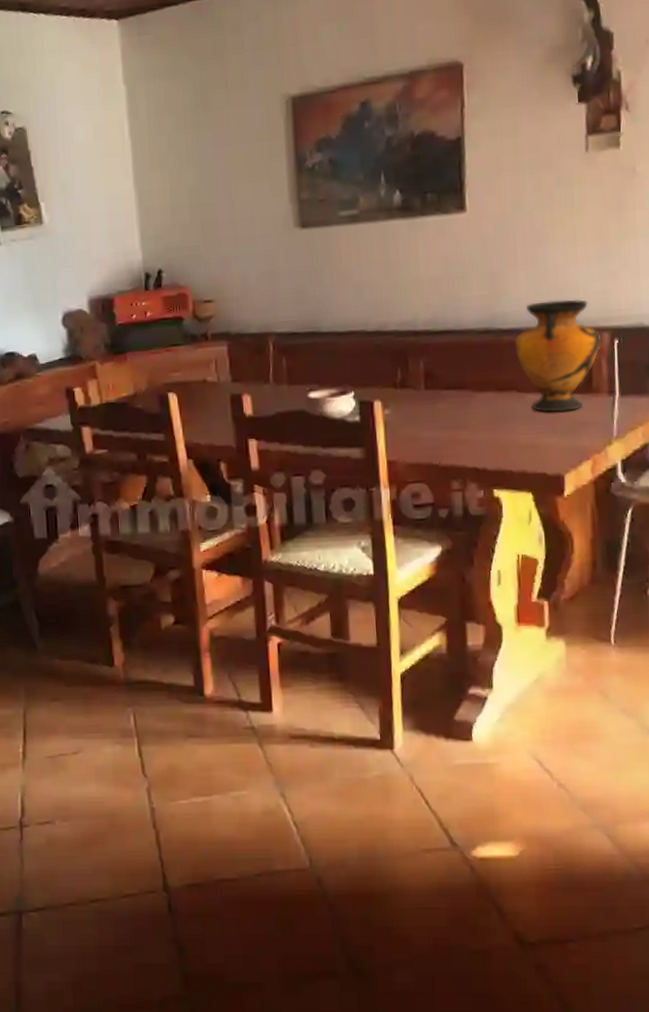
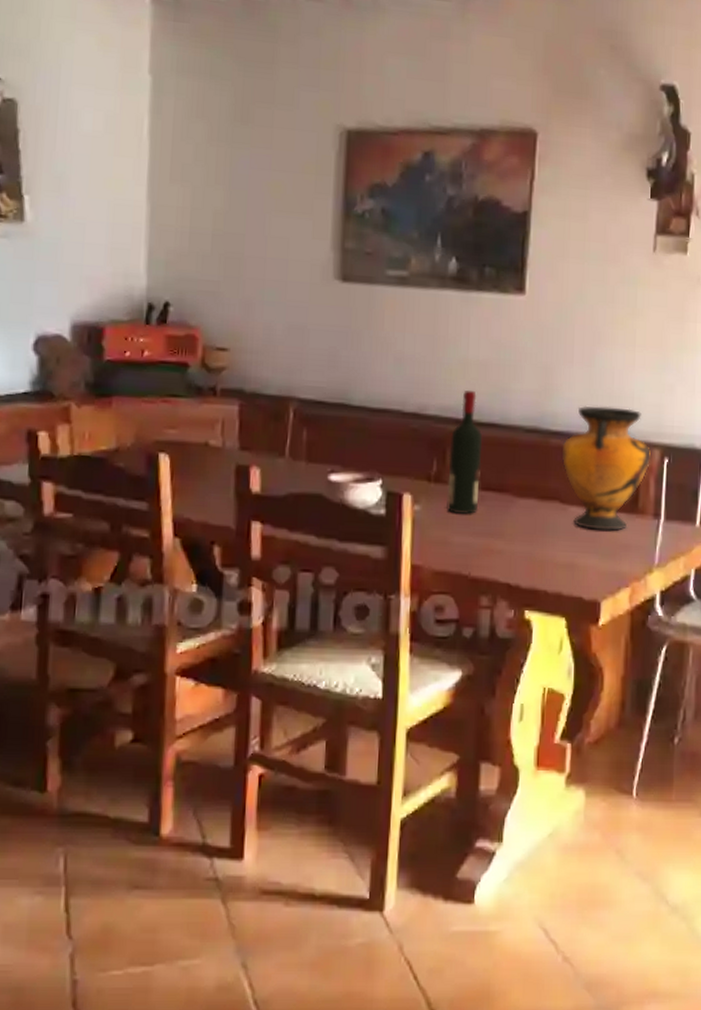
wine bottle: none [410,304,443,414] -> present [446,390,483,515]

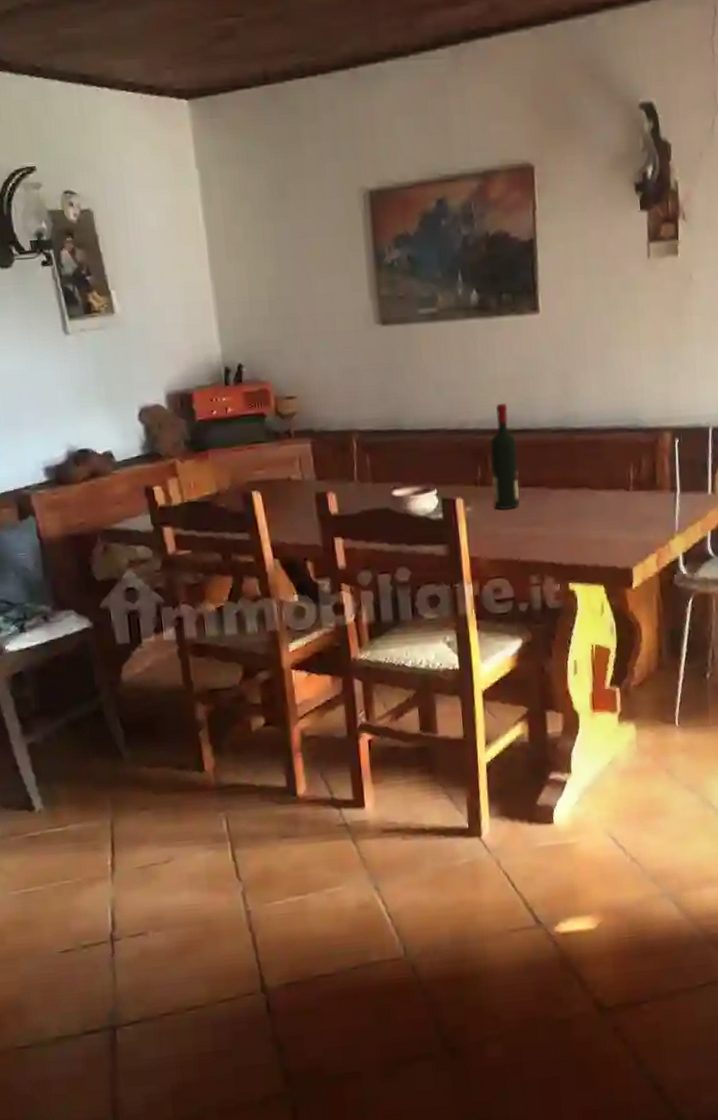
vase: present [561,405,651,531] -> none [585,400,663,509]

